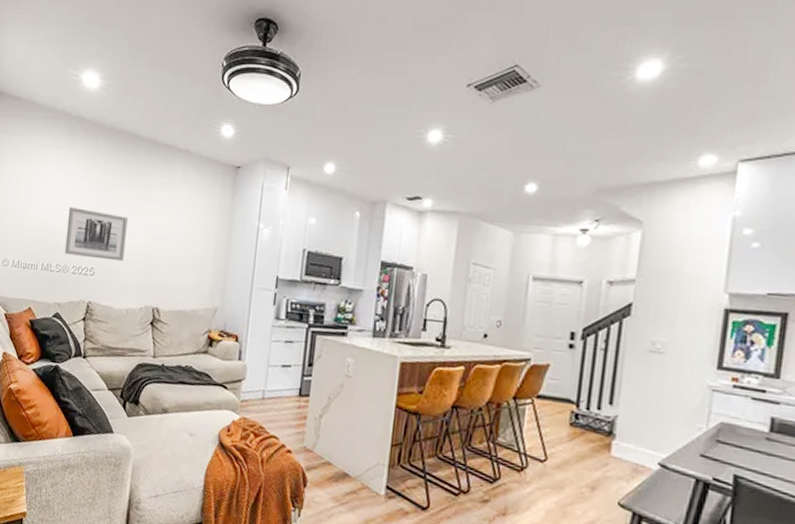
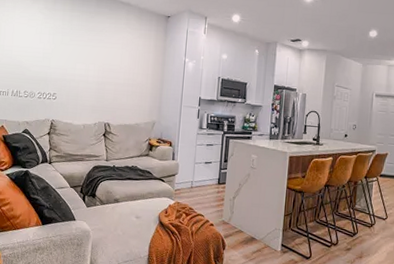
wall art: present [64,207,128,262] -> none [31,46,83,88]

